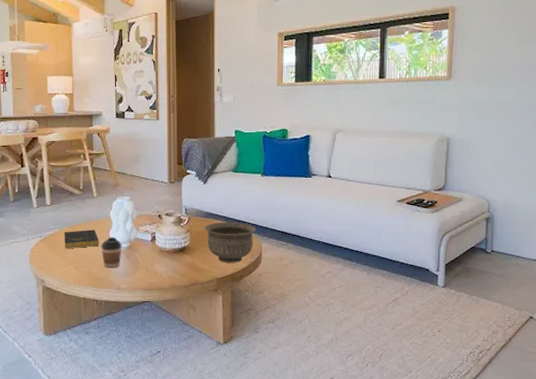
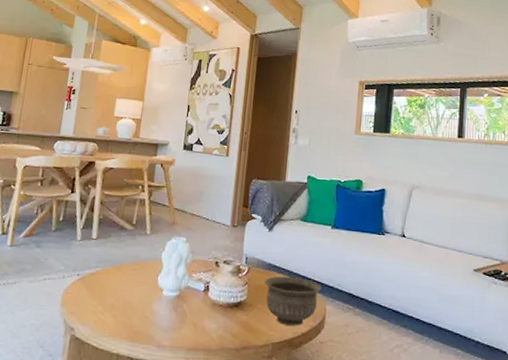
book: present [64,230,99,249] -> none [104,271,145,293]
coffee cup: present [100,237,122,268] -> none [145,283,170,321]

